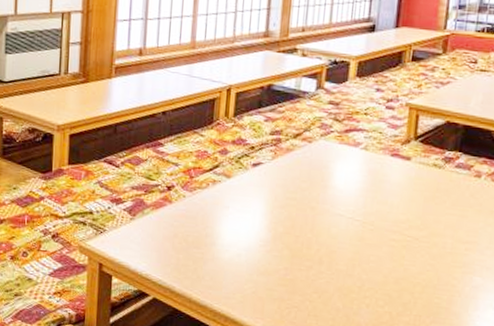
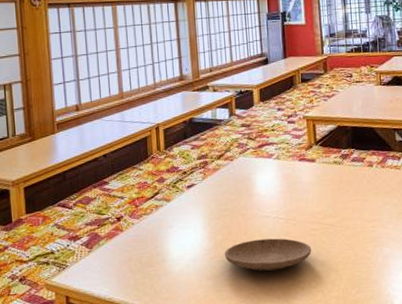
plate: none [283,239,387,280] -> present [225,238,312,272]

